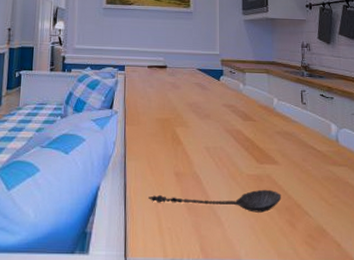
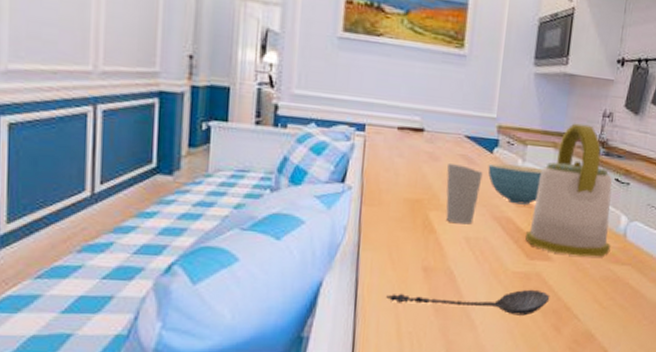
cup: none [187,89,214,137] -> present [445,162,483,225]
cereal bowl: none [217,88,260,119] -> present [488,163,542,205]
kettle: none [253,54,327,160] -> present [524,123,613,257]

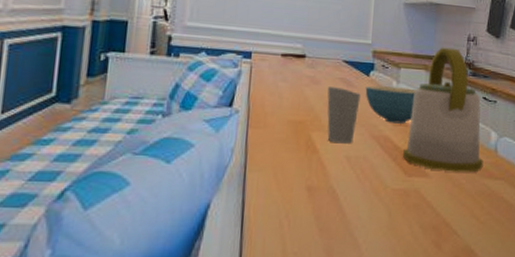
spoon: present [386,289,550,316] -> none [272,206,429,233]

